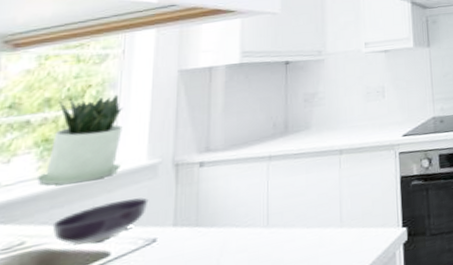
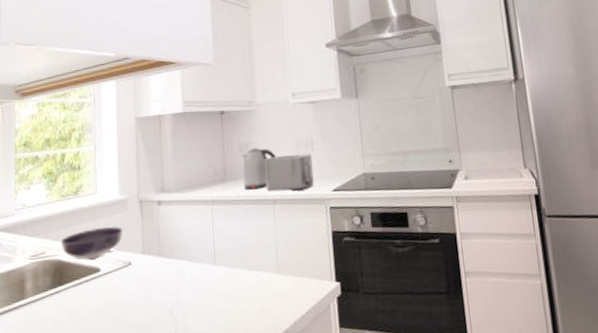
planter: present [36,94,124,186] -> none [47,137,101,210]
kettle: none [307,97,345,142] -> present [242,147,277,190]
toaster: none [331,101,384,142] -> present [264,153,314,192]

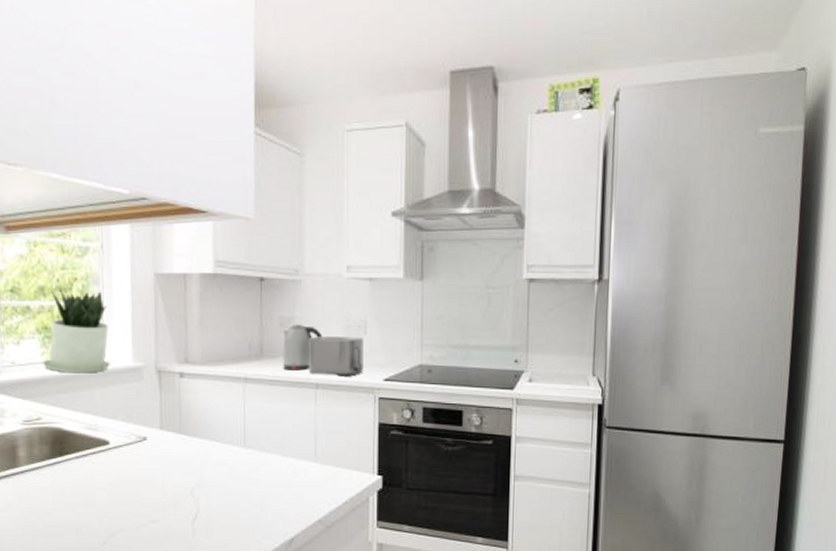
planter: none [47,137,101,210] -> present [42,288,110,373]
bowl: present [60,227,123,261] -> none [60,397,137,431]

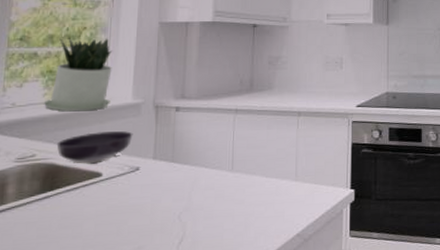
bowl: none [60,397,137,431] -> present [56,131,133,165]
kettle: present [282,324,323,371] -> none [270,62,306,101]
toaster: present [308,336,363,377] -> none [292,71,340,105]

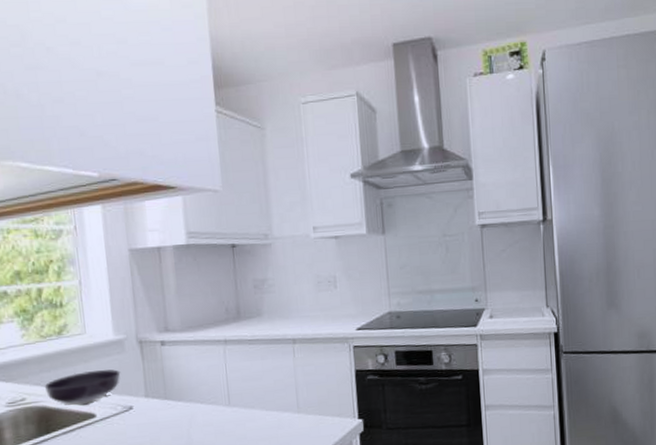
planter: present [43,36,113,112] -> none [23,271,92,353]

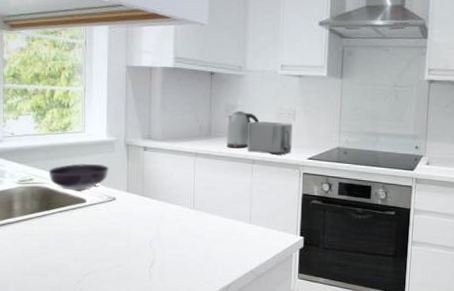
kettle: none [257,284,296,329] -> present [227,110,260,149]
toaster: none [282,291,337,331] -> present [247,121,292,155]

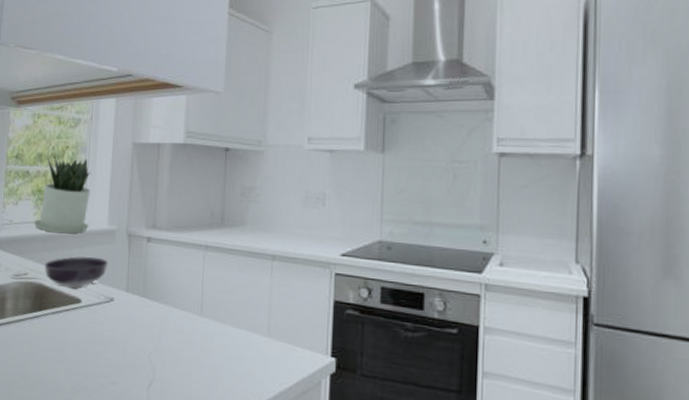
planter: none [35,75,89,145] -> present [33,155,91,234]
kettle: present [227,110,260,149] -> none [242,194,282,241]
toaster: present [247,121,292,155] -> none [266,207,322,250]

